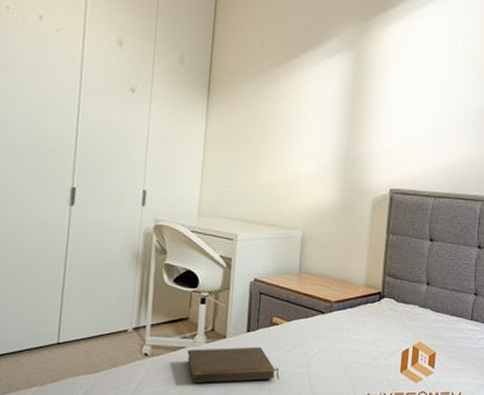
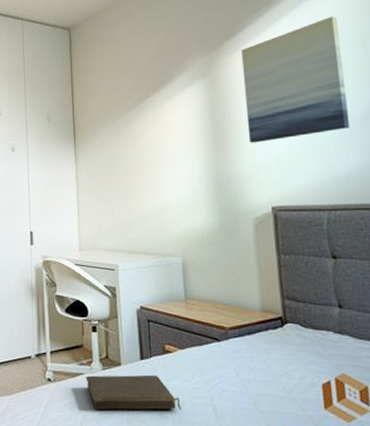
wall art: none [381,13,474,125] -> present [240,16,350,143]

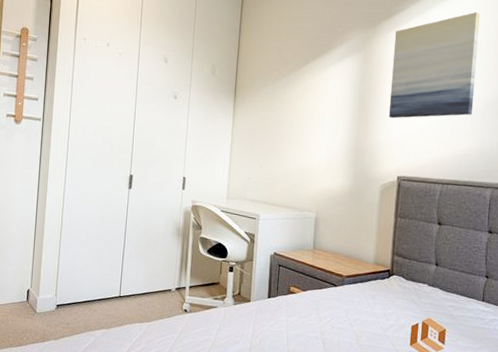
book: present [86,374,181,410] -> none [218,309,296,341]

